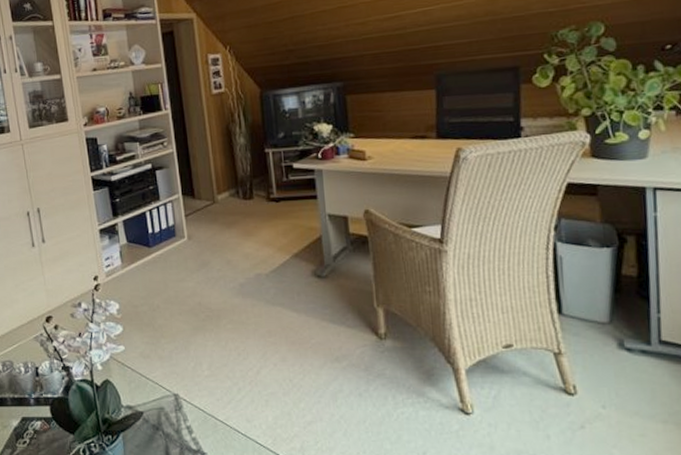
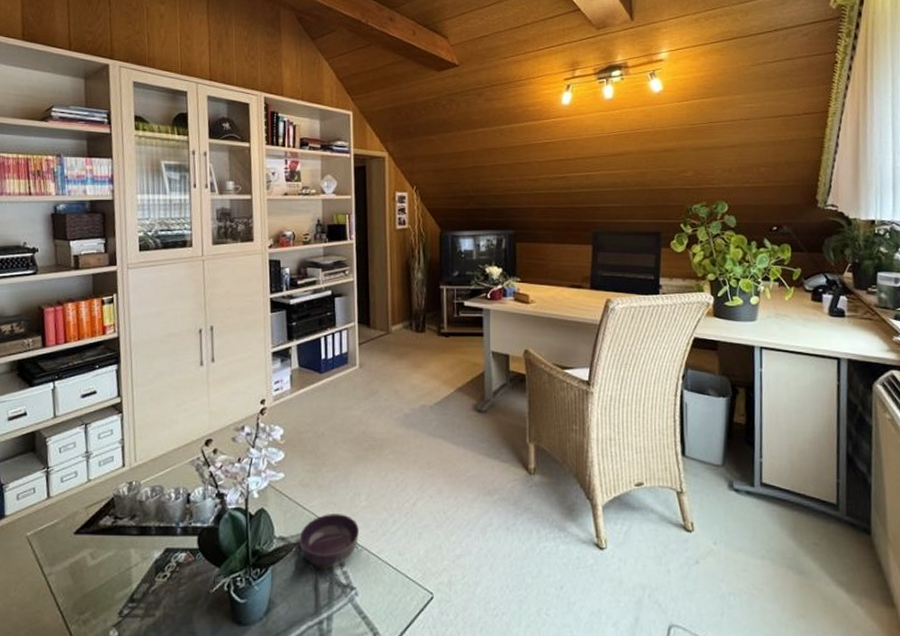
bowl: none [145,383,205,434] -> present [299,514,359,568]

